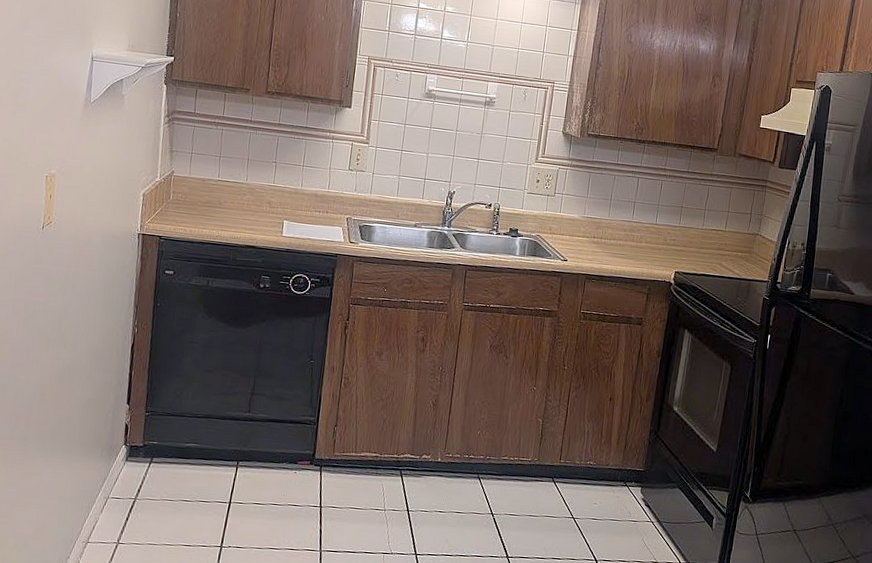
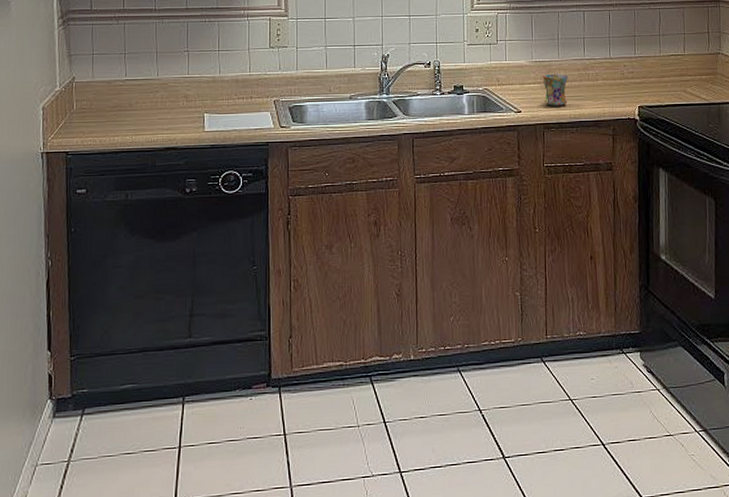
mug: none [589,230,615,261] -> present [542,73,568,106]

